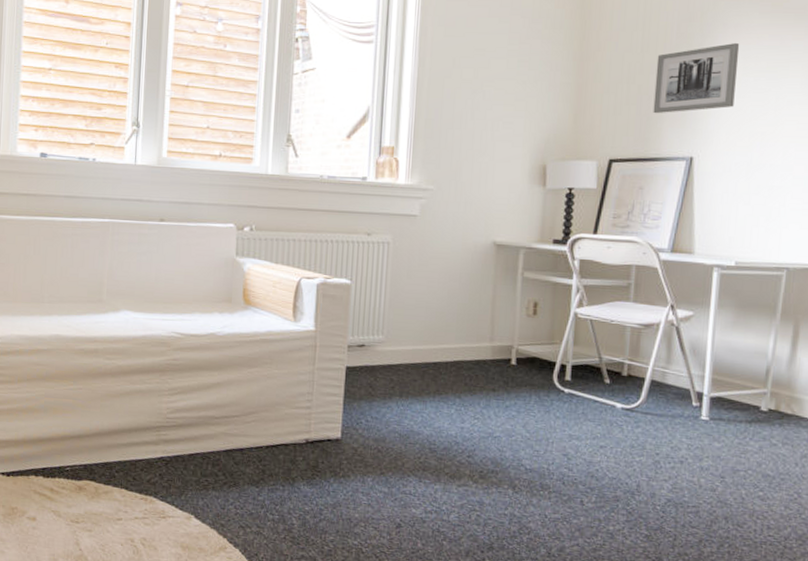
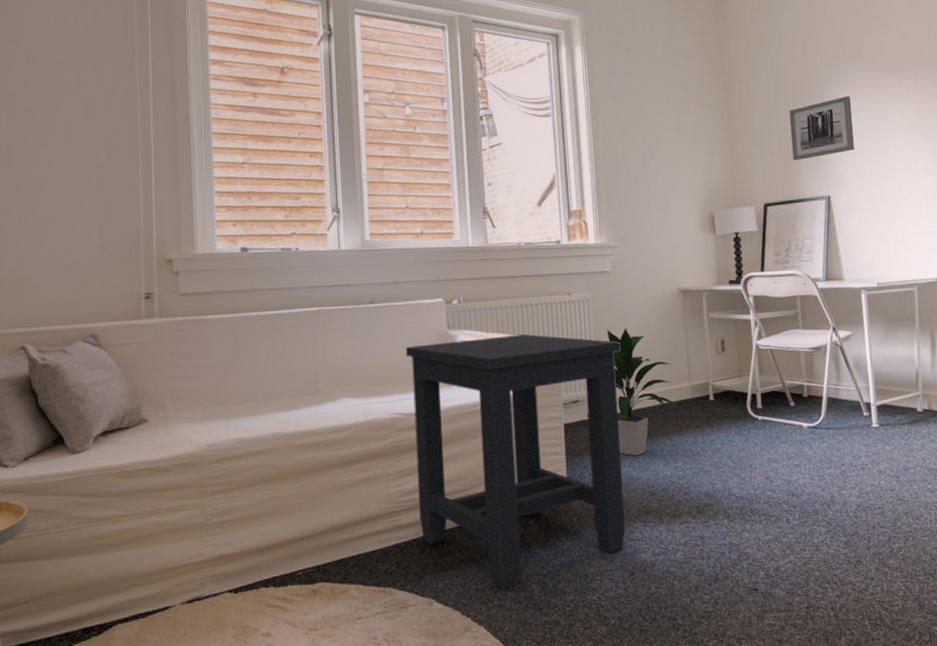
side table: none [187,268,419,519] -> present [405,334,626,590]
indoor plant: none [371,275,474,411] -> present [586,328,678,456]

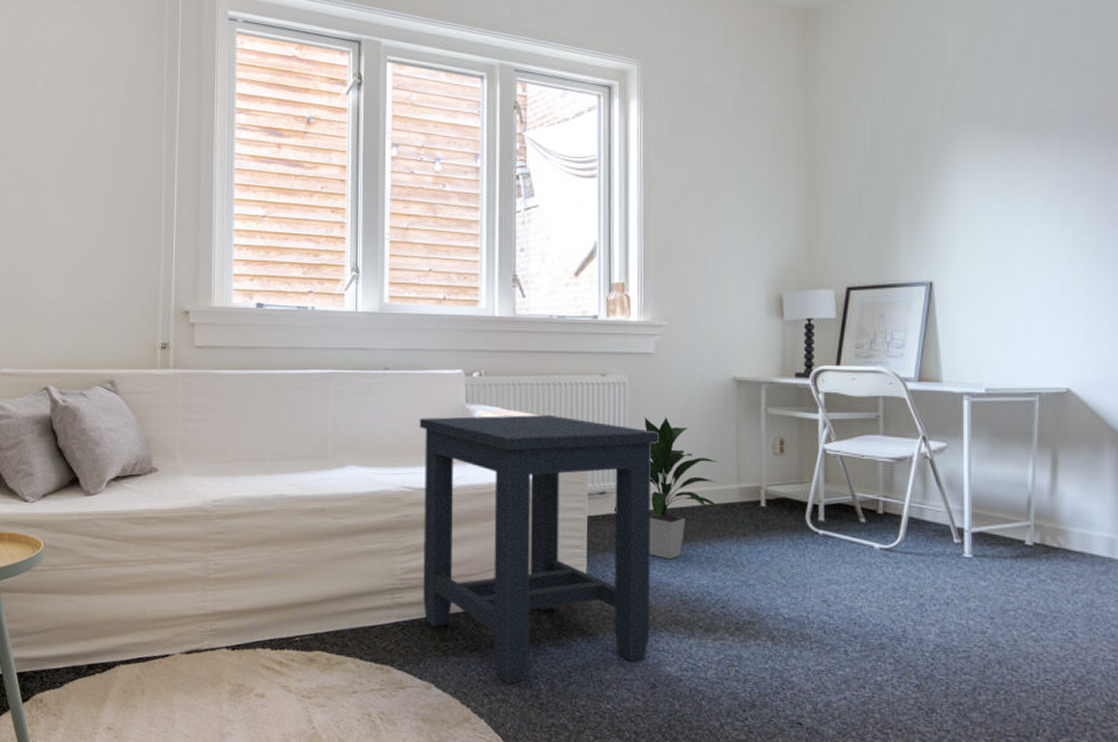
wall art: present [789,96,854,161] -> none [887,164,971,239]

